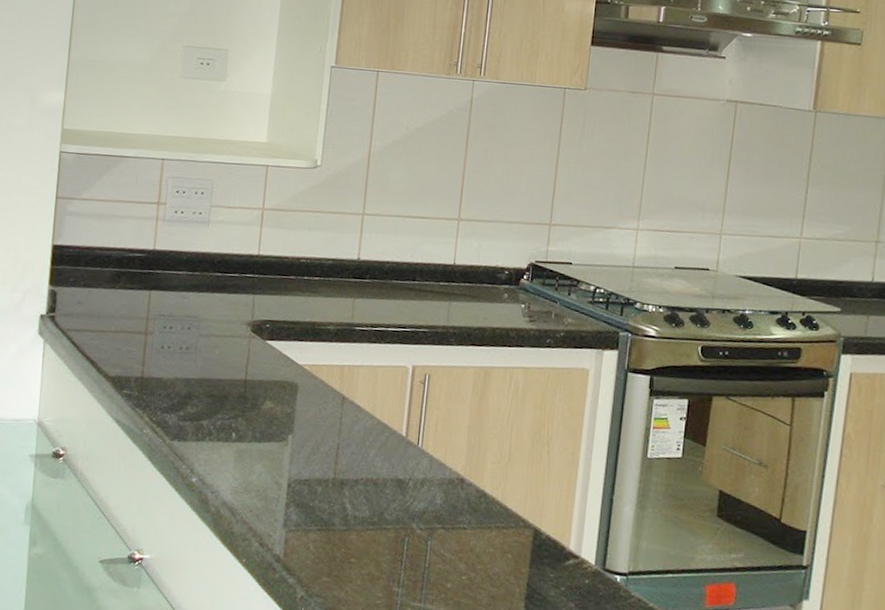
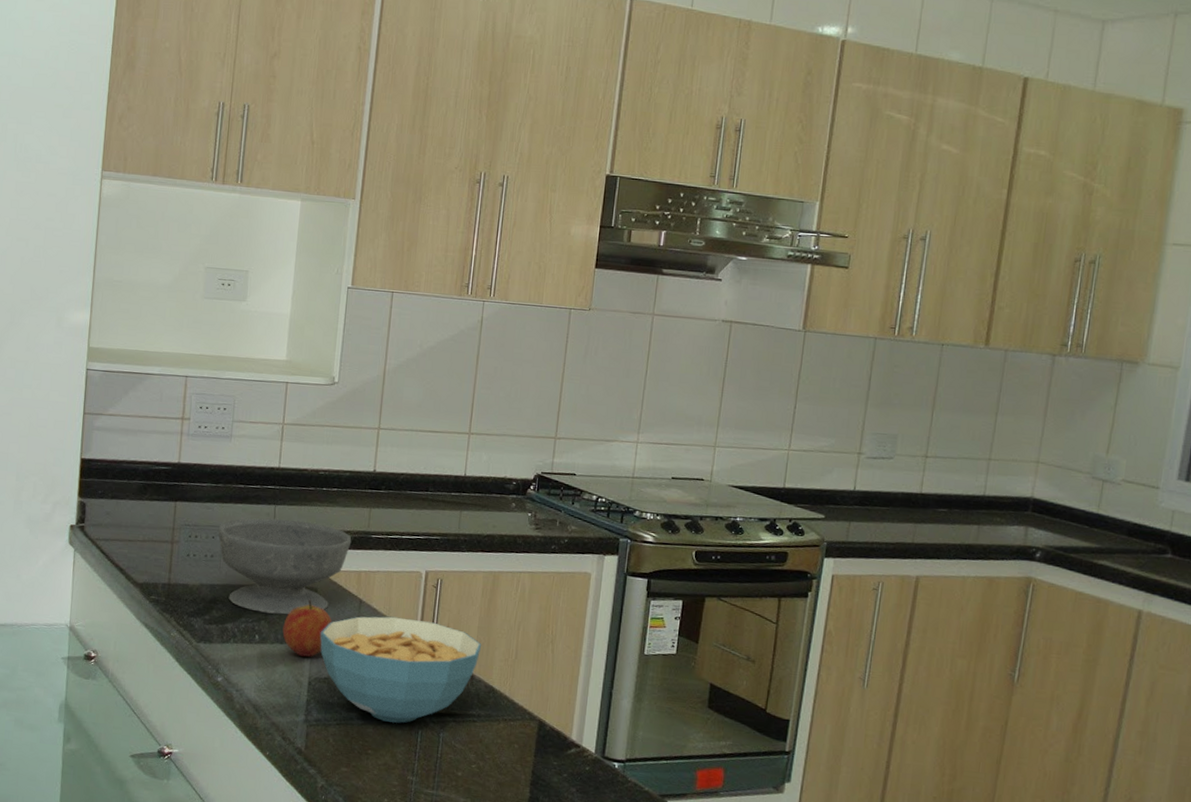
bowl: none [194,308,335,412] -> present [218,518,352,615]
fruit: none [261,396,313,457] -> present [282,600,332,657]
cereal bowl: none [300,414,473,530] -> present [320,616,482,723]

